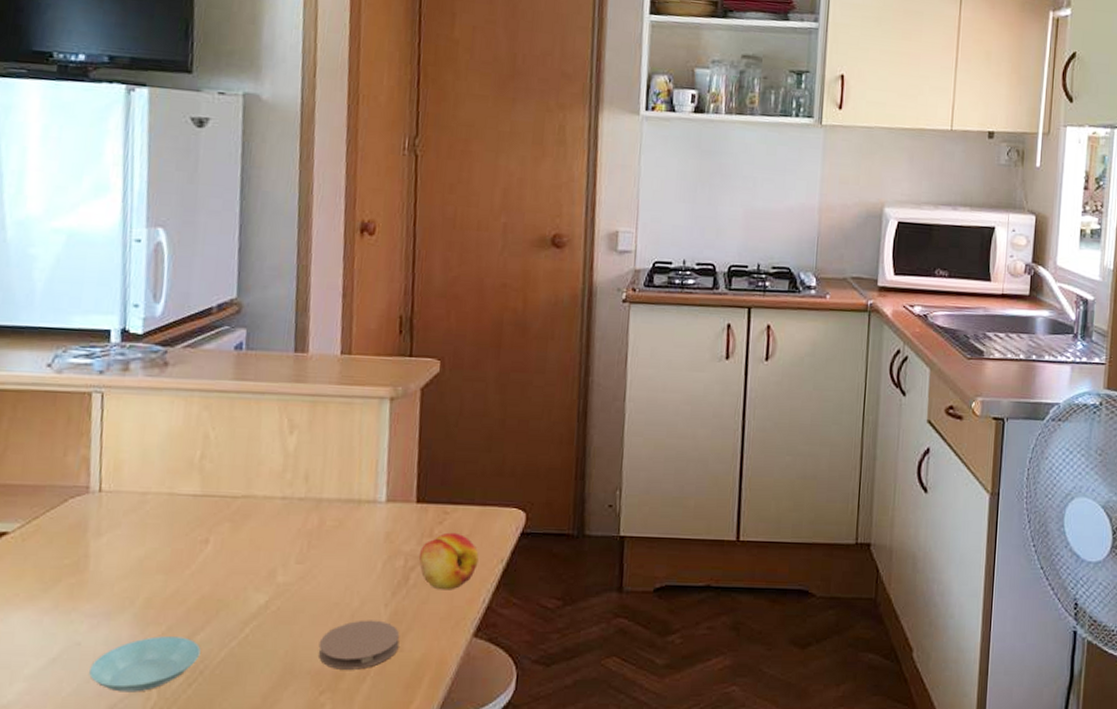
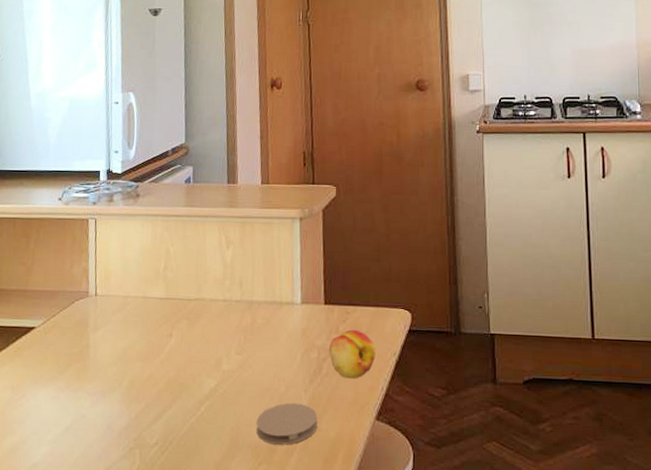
saucer: present [89,636,201,692] -> none [92,412,169,457]

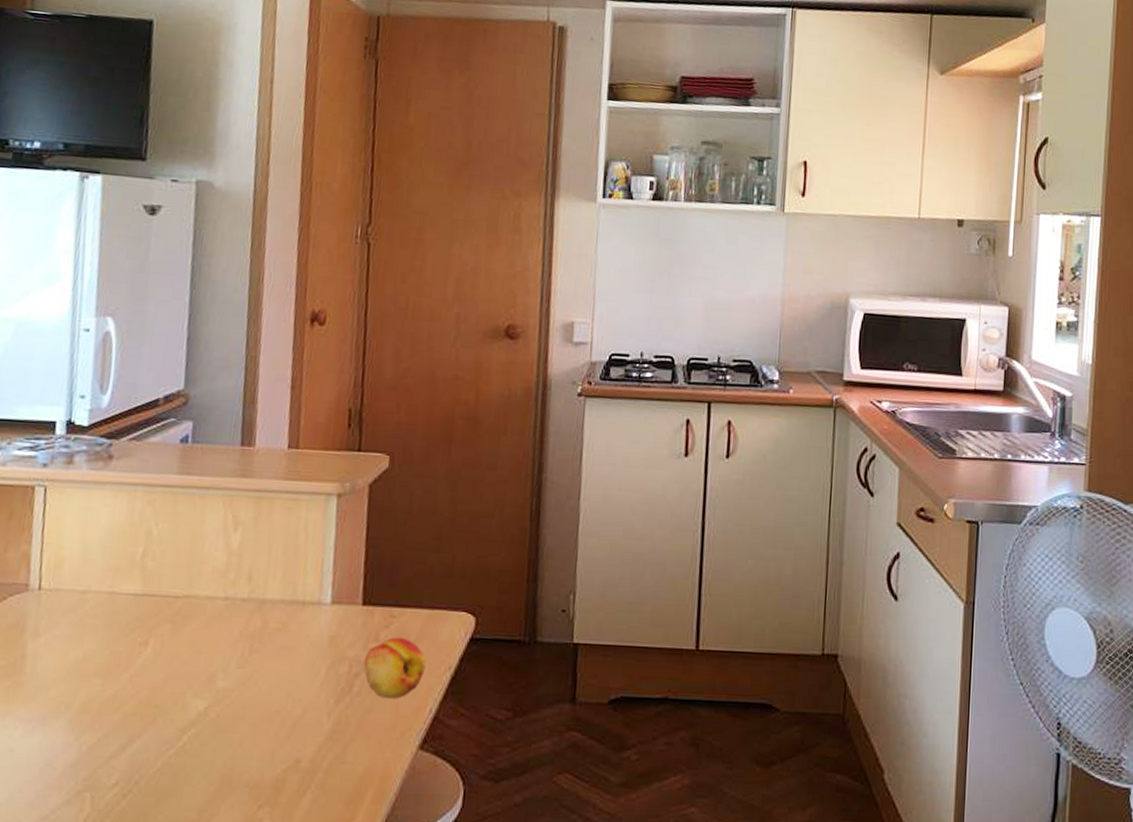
coaster: present [256,402,318,445] -> none [258,729,343,783]

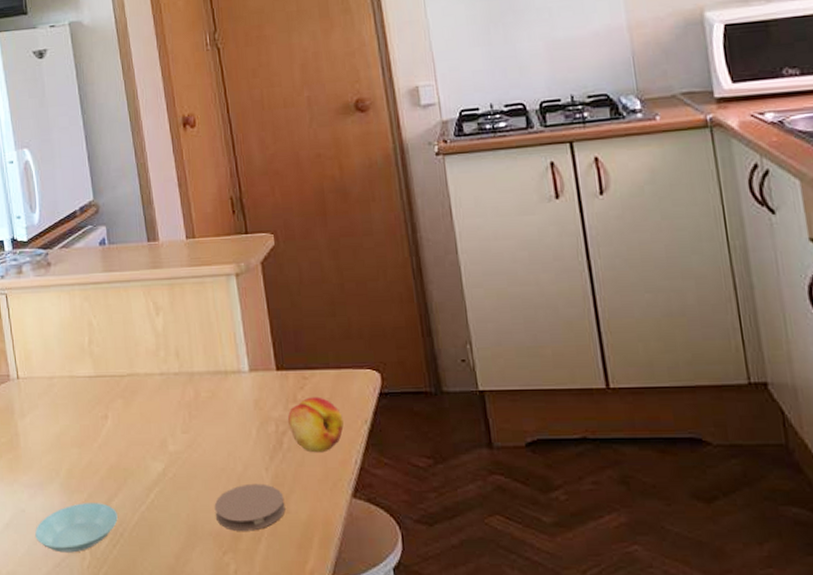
saucer: none [22,743,137,803] -> present [35,503,118,553]
coaster: none [258,729,343,783] -> present [214,483,285,531]

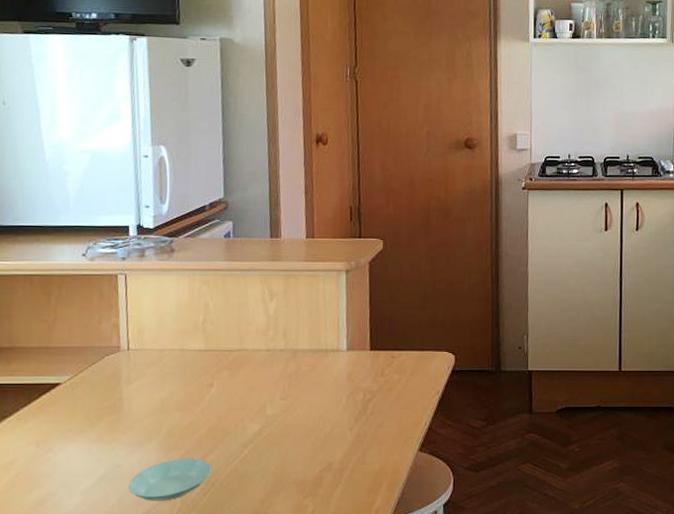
coaster: present [214,483,285,531] -> none [301,441,363,479]
fruit: present [287,396,344,453] -> none [374,372,420,416]

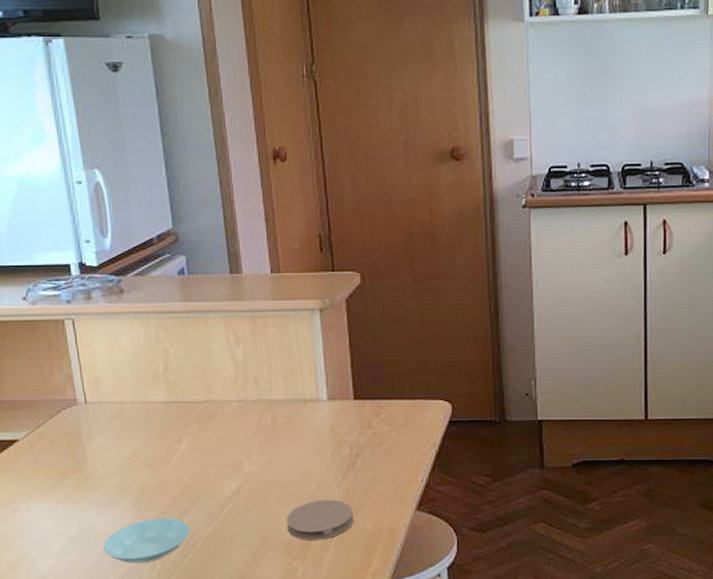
coaster: none [301,441,363,479] -> present [286,499,354,540]

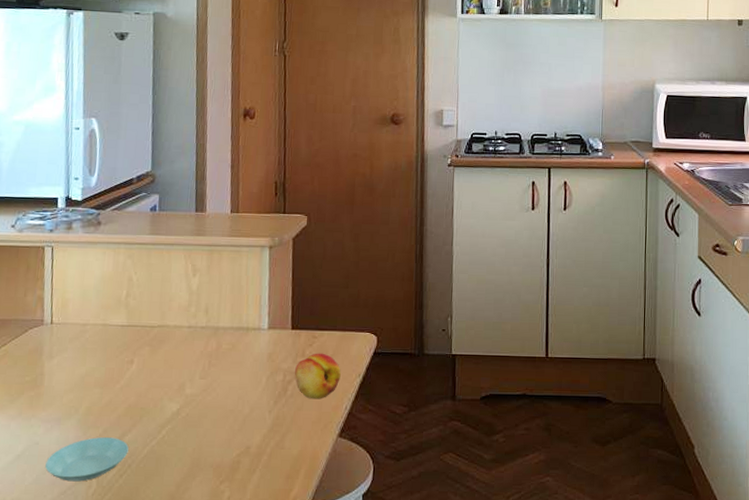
coaster: present [286,499,354,540] -> none [218,423,281,464]
fruit: none [361,423,414,473] -> present [294,353,341,399]

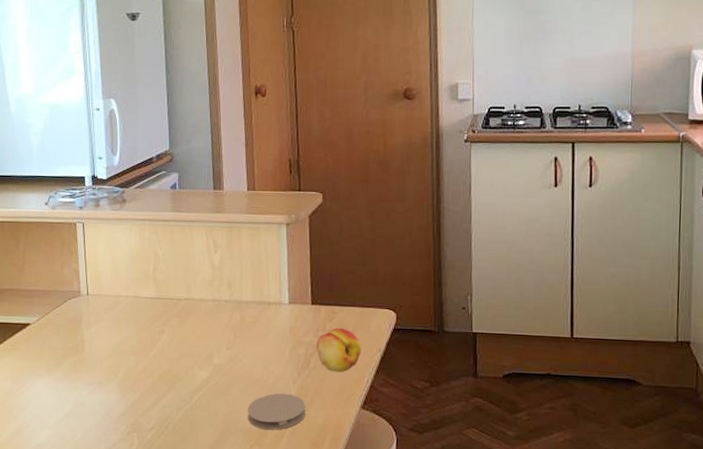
saucer: present [45,437,129,482] -> none [92,400,165,440]
coaster: none [218,423,281,464] -> present [247,393,306,430]

